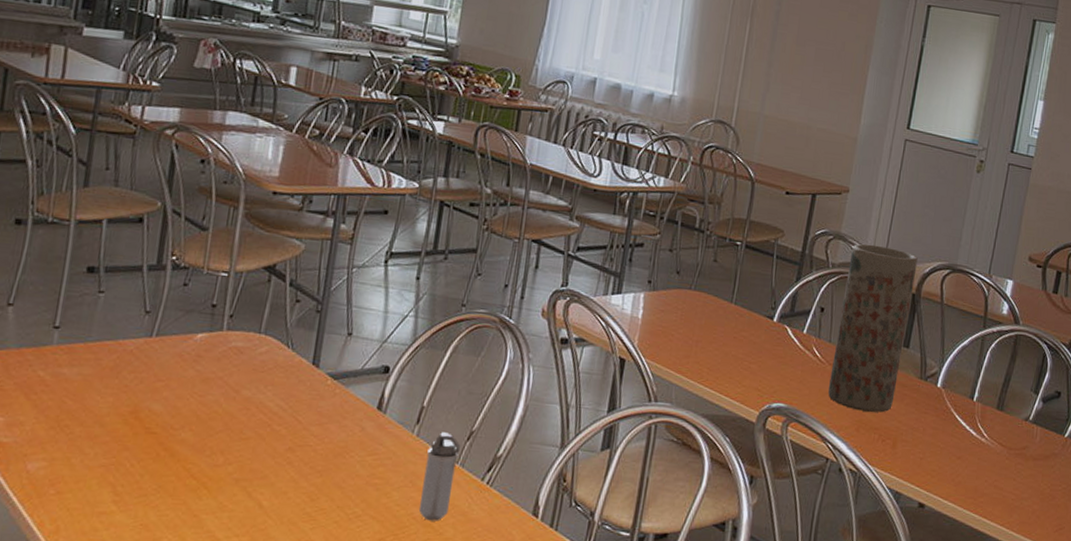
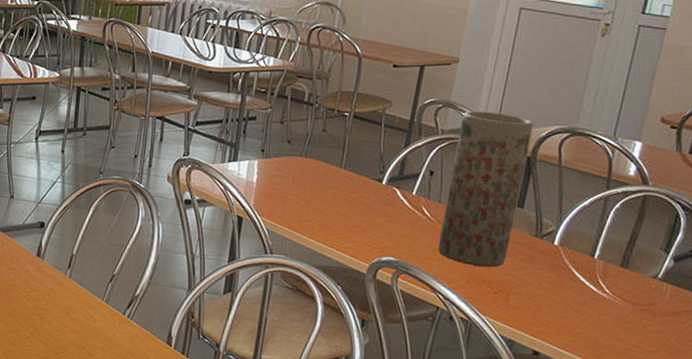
shaker: present [418,432,461,521] -> none [74,275,105,345]

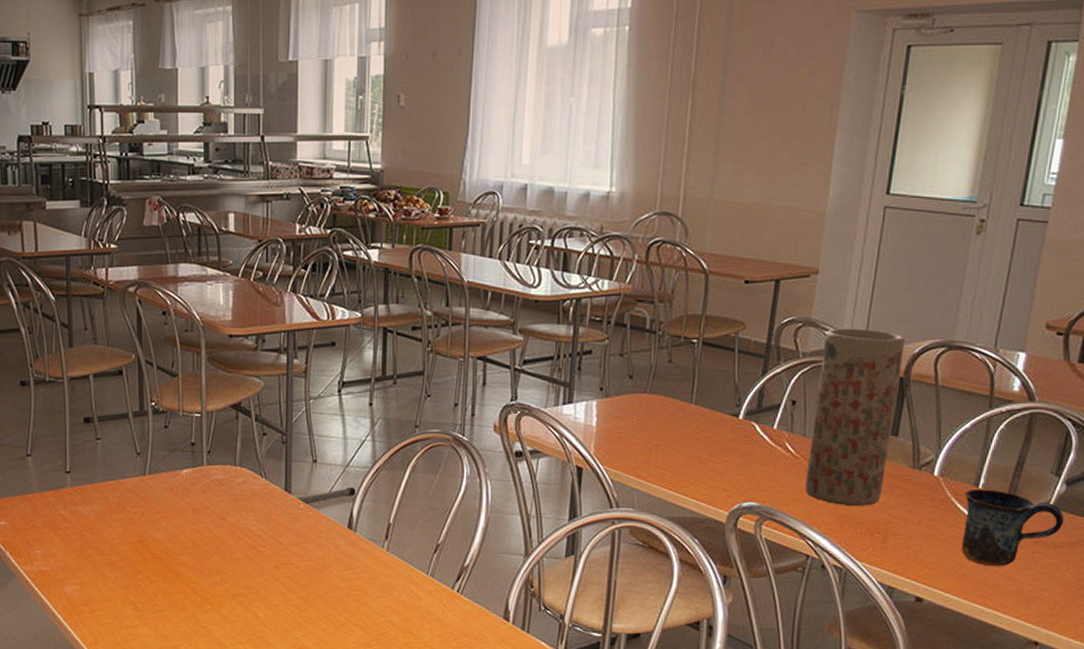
mug: none [576,258,671,330] -> present [962,488,1064,567]

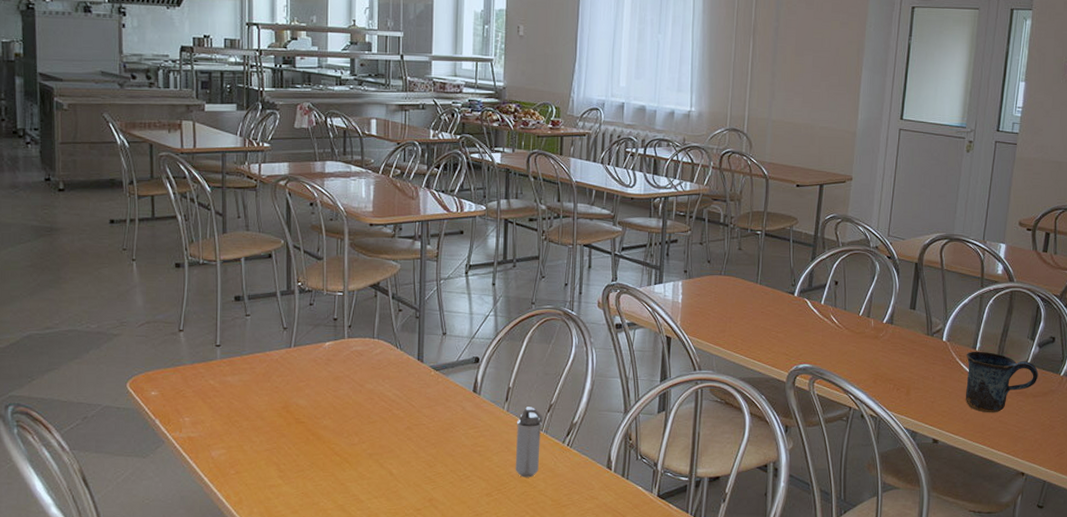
shaker: none [396,546,429,627] -> present [515,407,543,477]
vase: present [805,328,905,506] -> none [846,223,918,366]

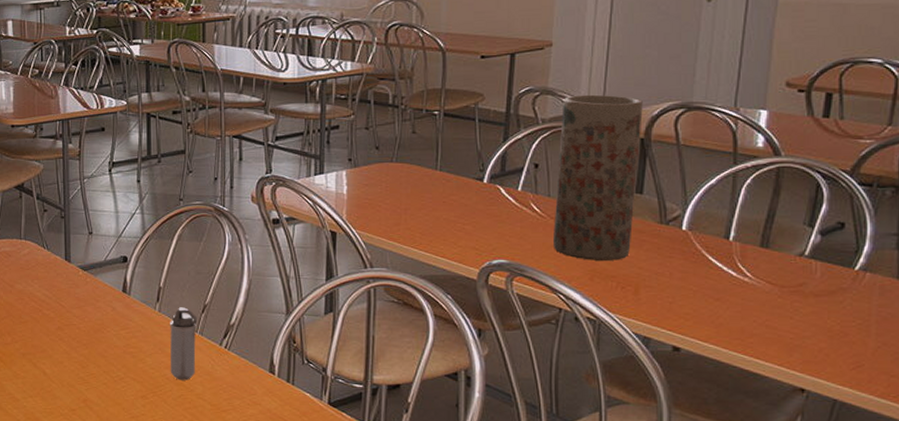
vase: none [846,223,918,366] -> present [552,94,643,260]
mug: present [966,351,1039,413] -> none [716,241,822,316]

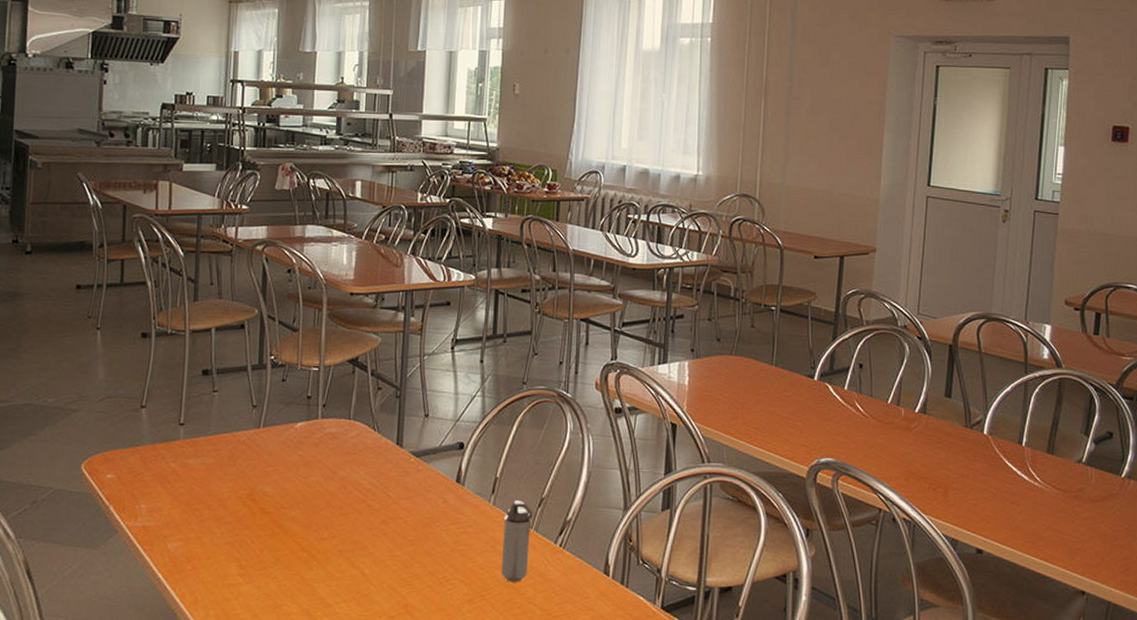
vase: present [552,94,643,260] -> none [874,300,951,462]

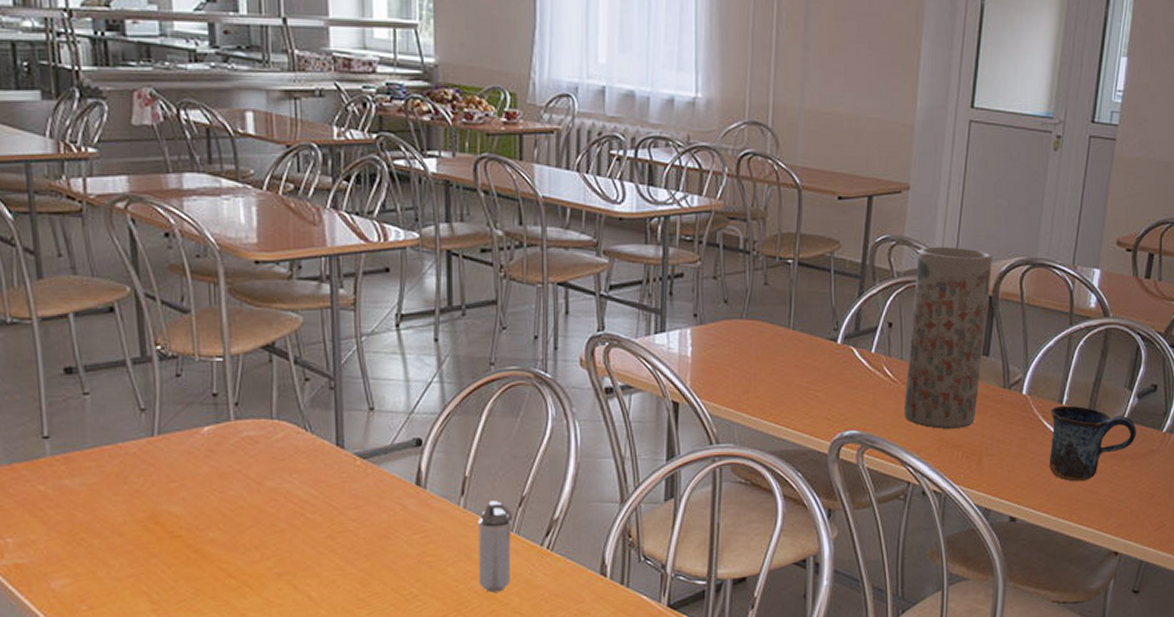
vase: none [874,300,951,462] -> present [903,246,992,429]
mug: none [1011,446,1096,520] -> present [1049,405,1137,482]

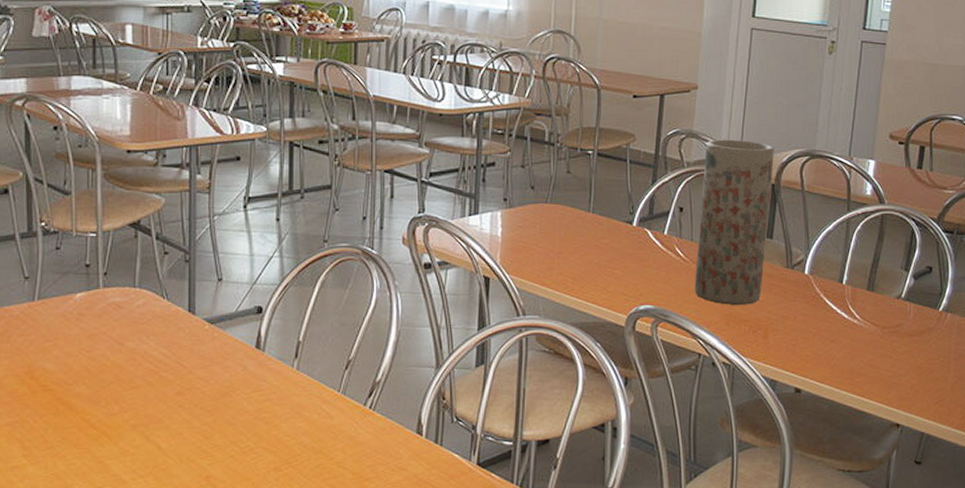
shaker: present [478,501,513,593] -> none [308,364,340,448]
mug: present [1049,405,1137,482] -> none [832,285,914,356]

